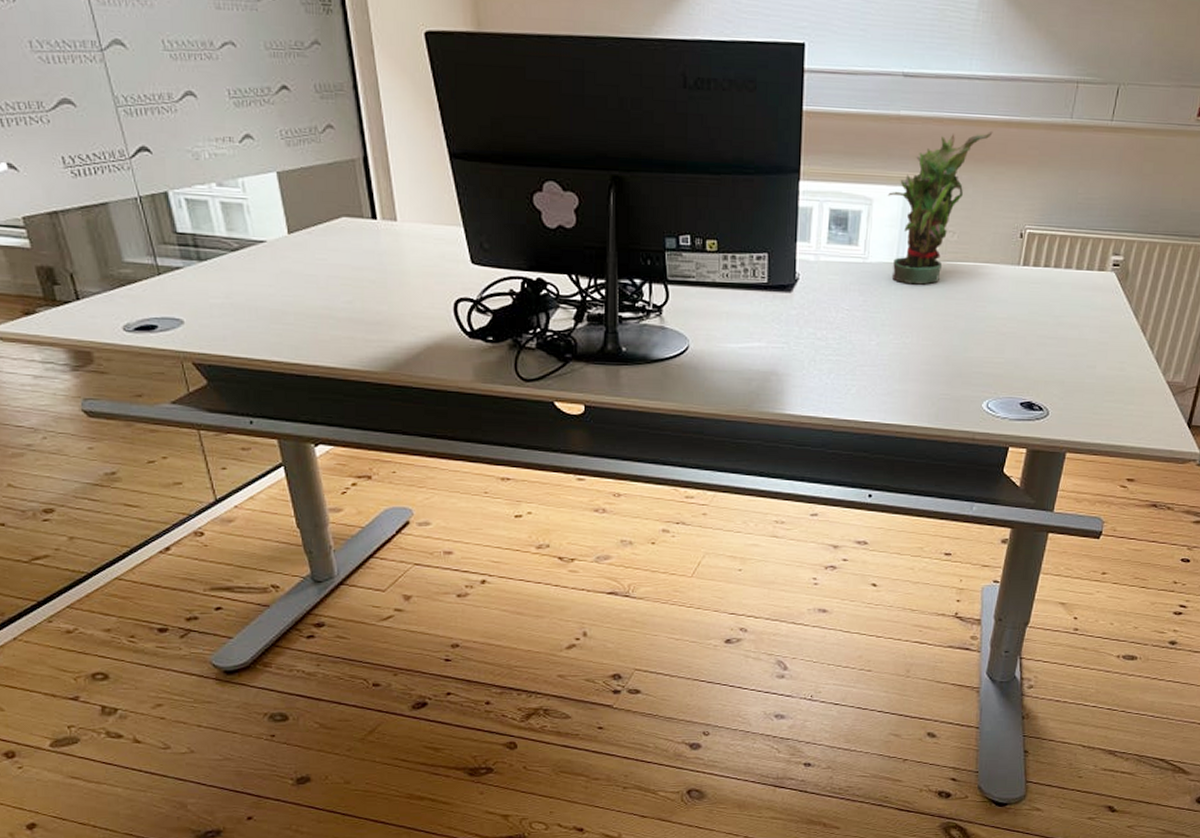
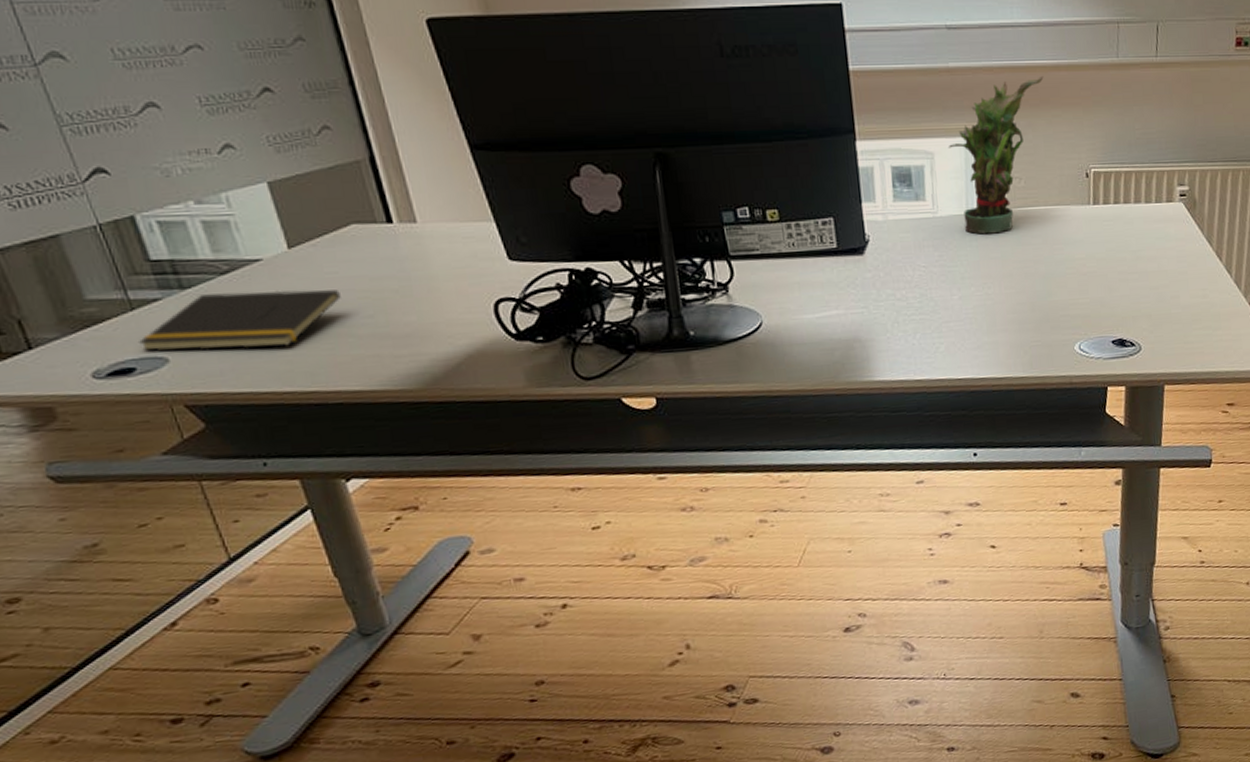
notepad: none [161,267,327,321] -> present [137,289,341,351]

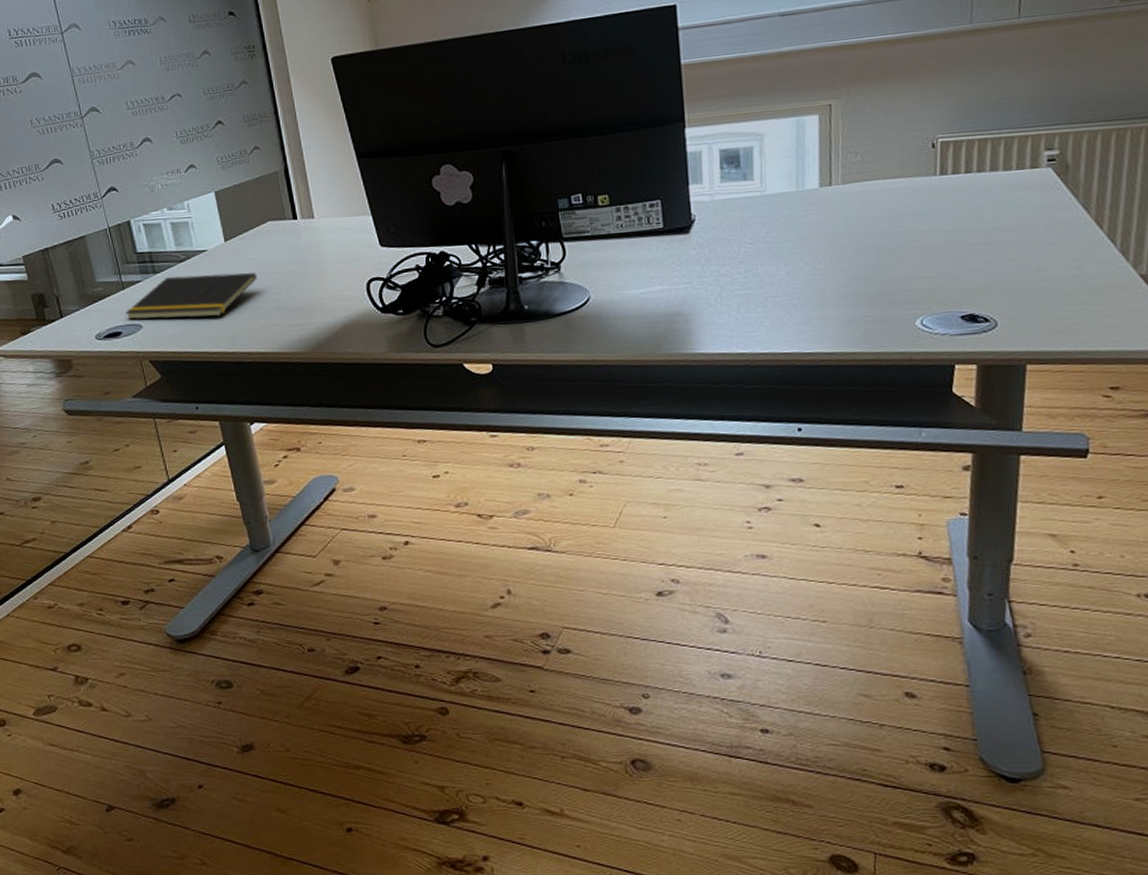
potted plant: present [948,75,1044,234] -> none [778,50,885,210]

